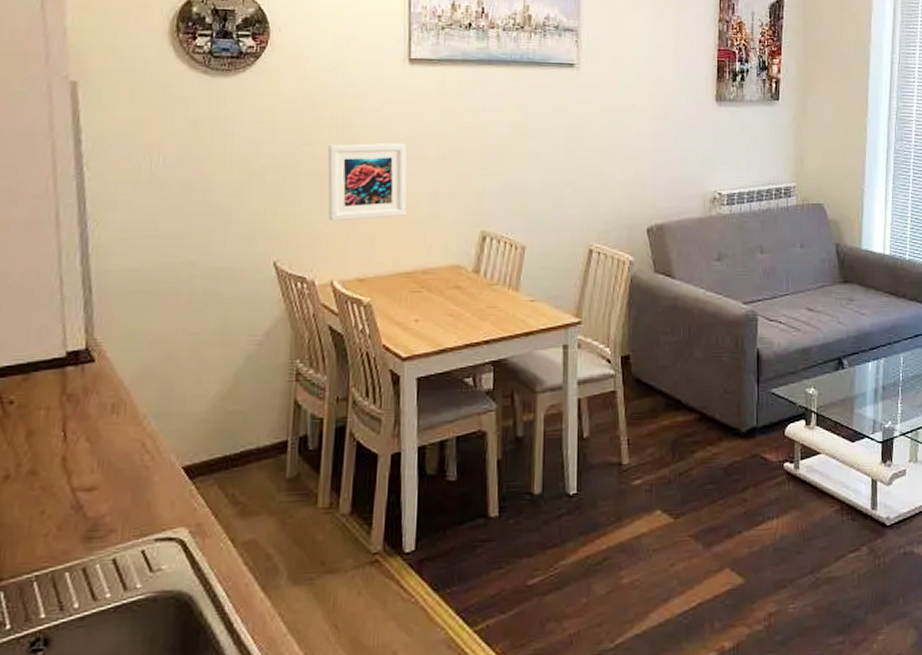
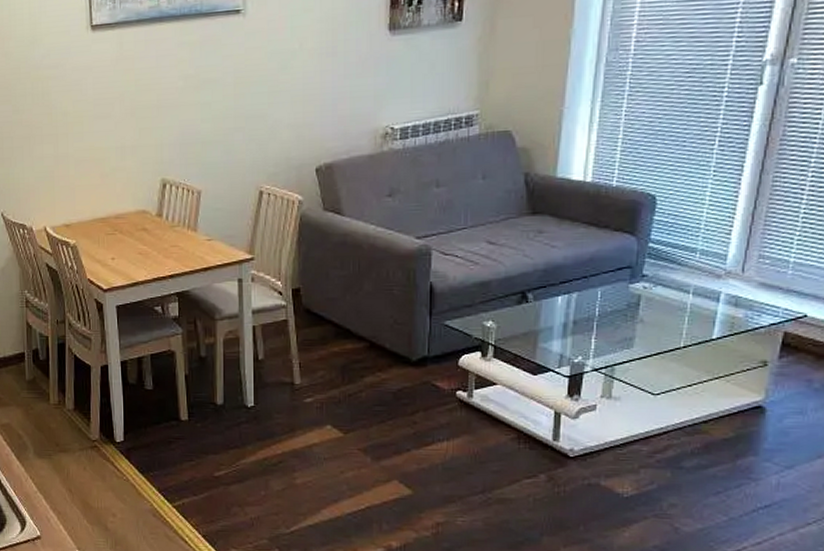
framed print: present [327,143,407,222] -> none [32,105,99,178]

